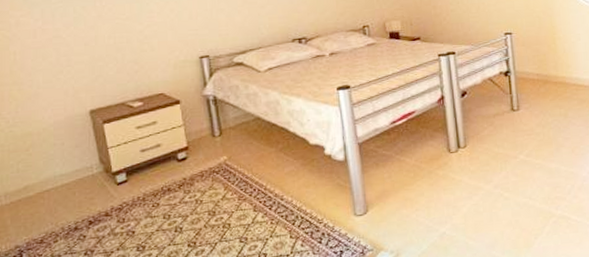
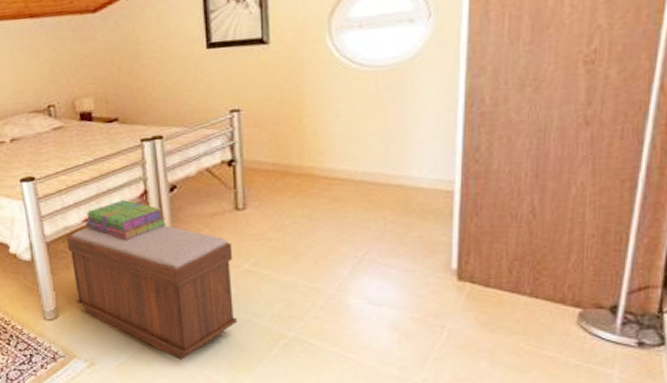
bench: none [376,125,517,244] -> present [66,225,237,360]
stack of books: none [393,104,459,138] -> present [86,200,166,240]

